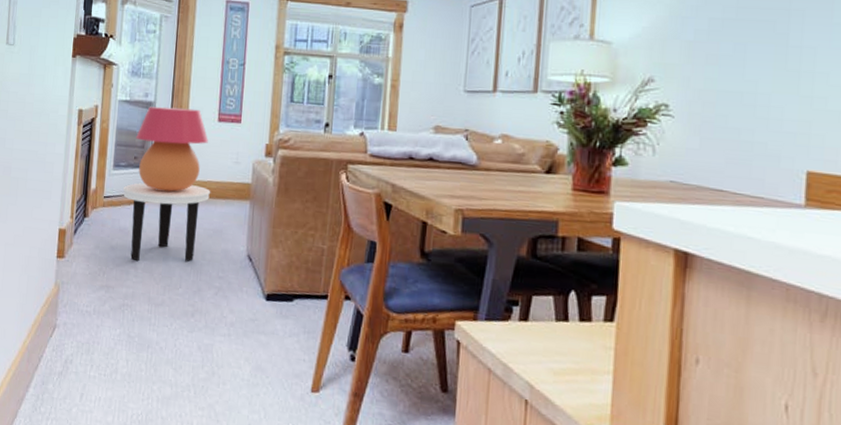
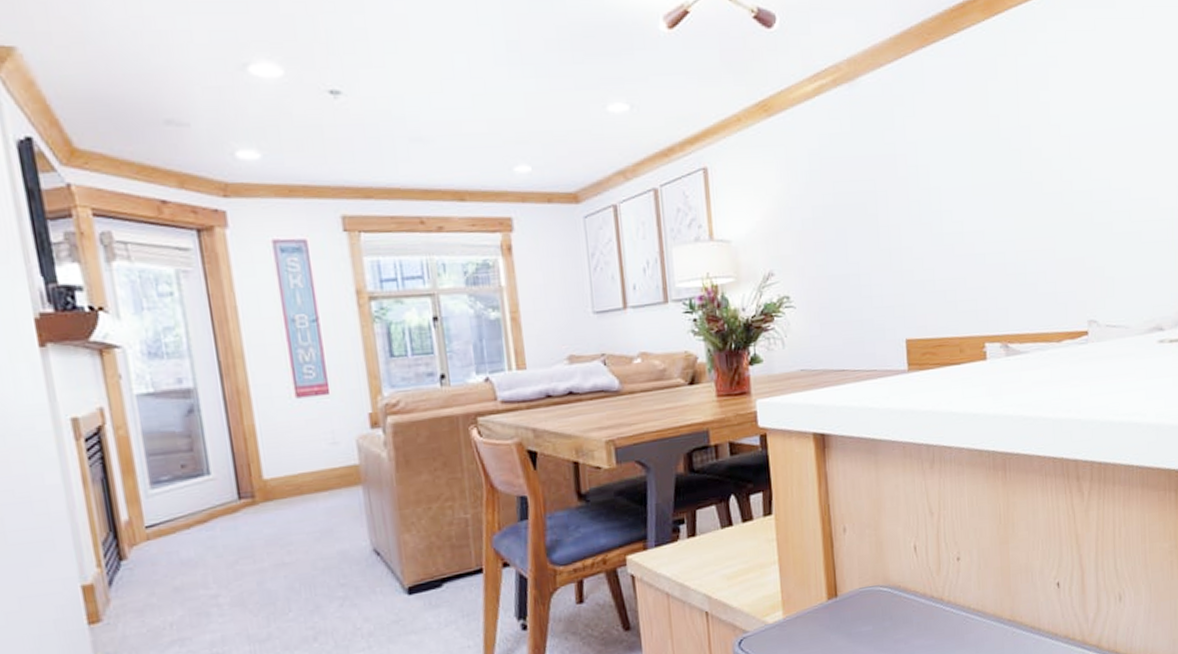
side table: present [122,182,211,262] -> none [172,482,307,597]
table lamp: present [136,106,208,192] -> none [176,387,288,501]

